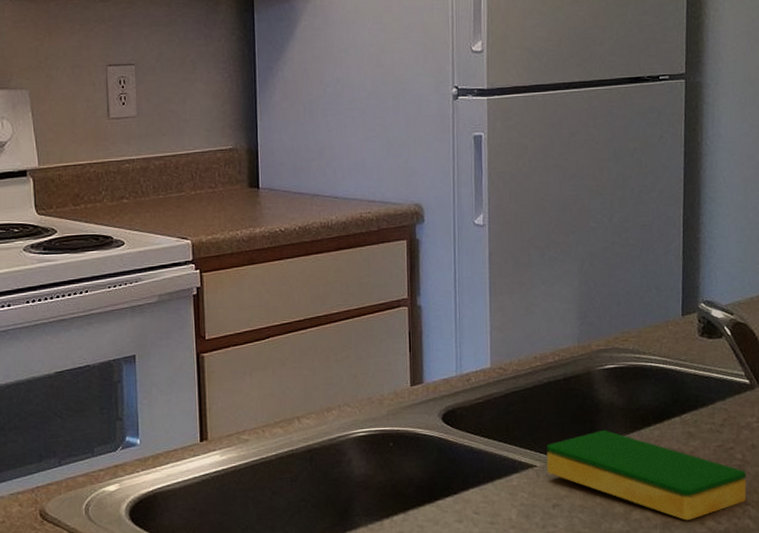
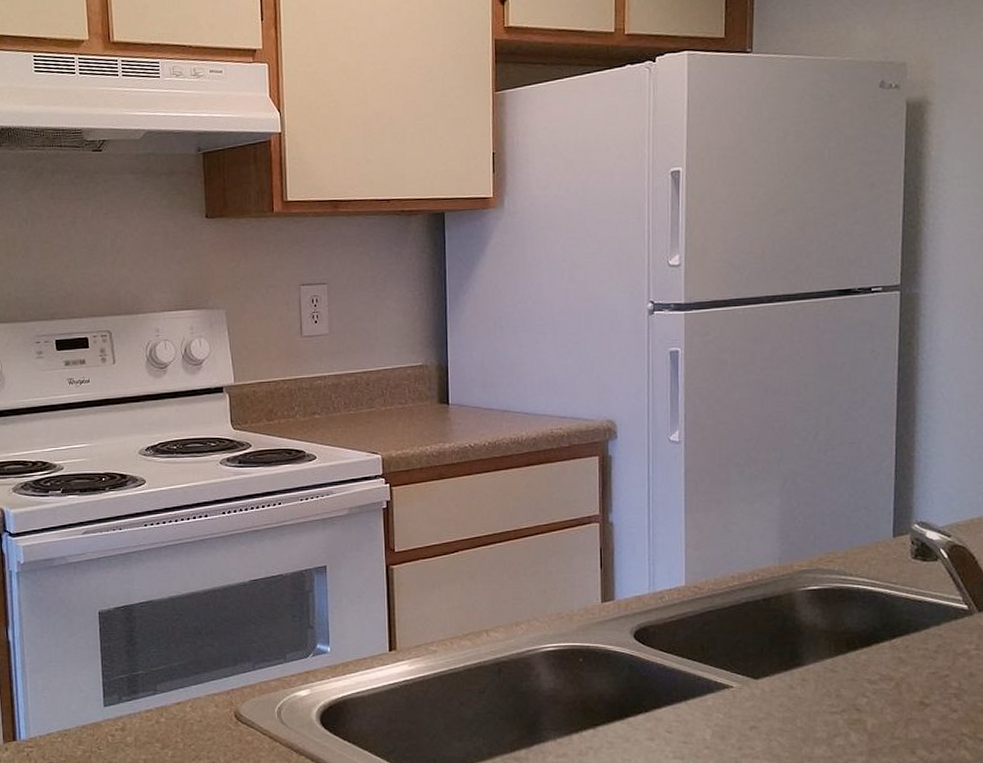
dish sponge: present [546,430,747,521] -> none [744,653,963,749]

